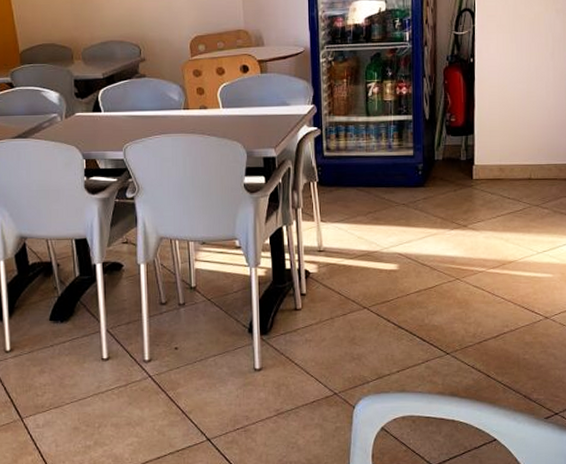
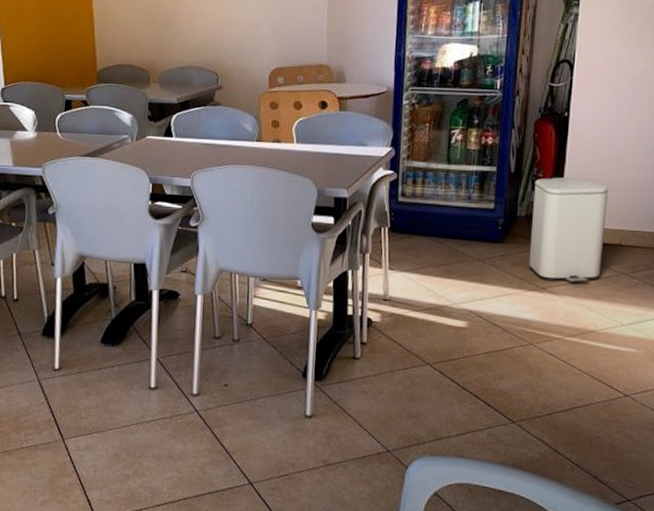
pedal bin: none [448,118,516,219] -> present [528,177,608,283]

